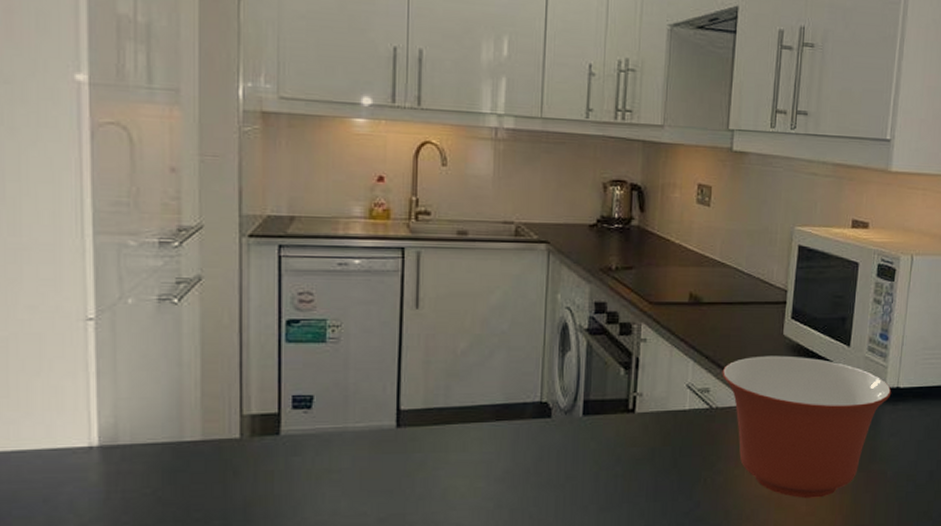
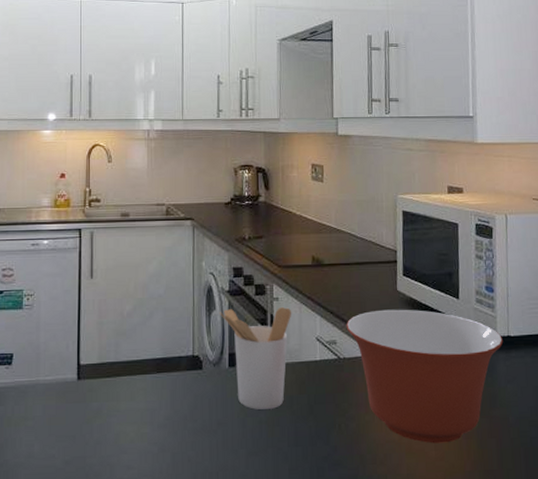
utensil holder: none [575,349,662,462] -> present [219,306,292,409]

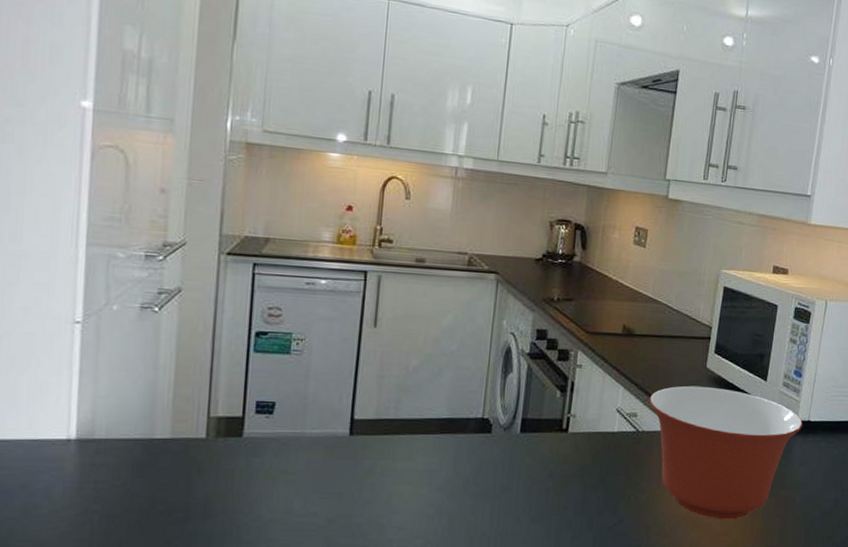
utensil holder: present [219,306,292,409] -> none [516,372,595,477]

